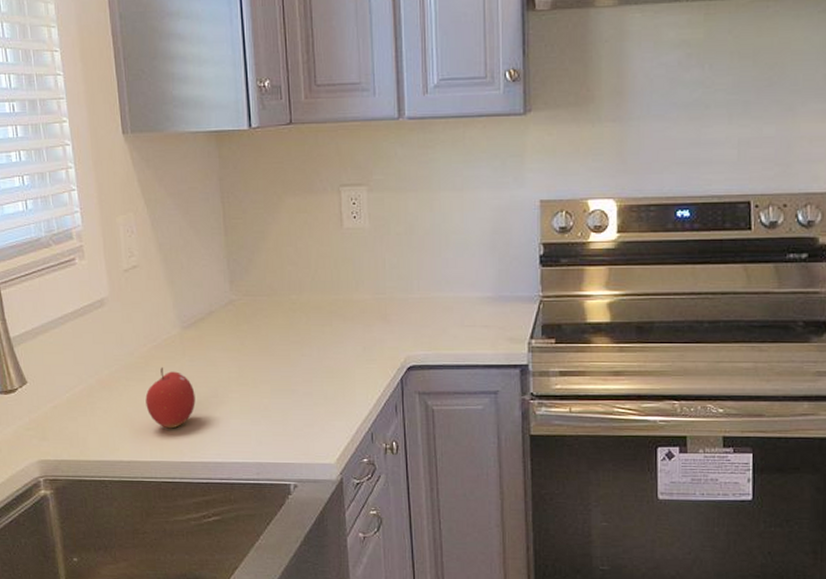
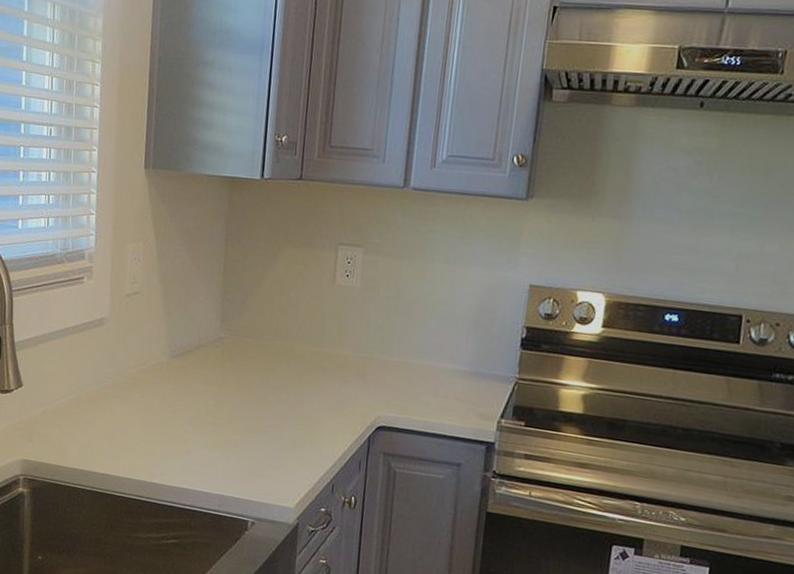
fruit: present [145,367,196,429] -> none [126,390,173,450]

